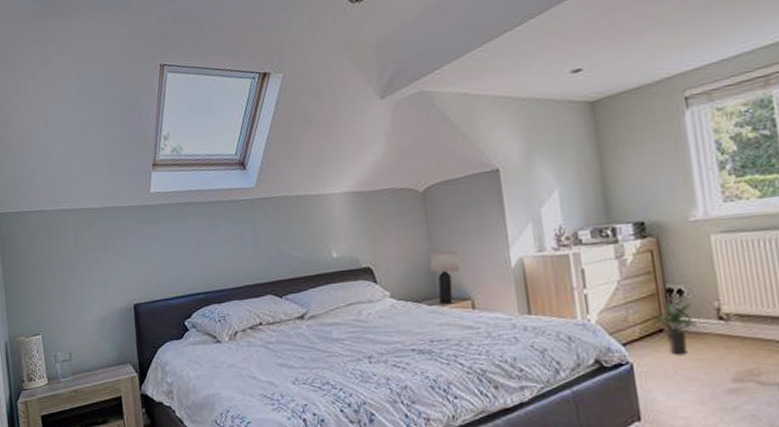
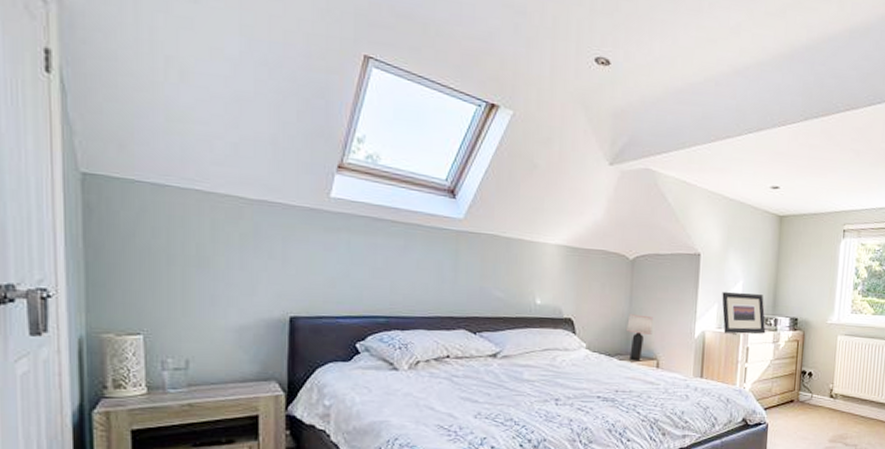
picture frame: none [535,201,603,256] -> present [722,292,766,334]
potted plant: present [650,303,697,355] -> none [786,382,816,421]

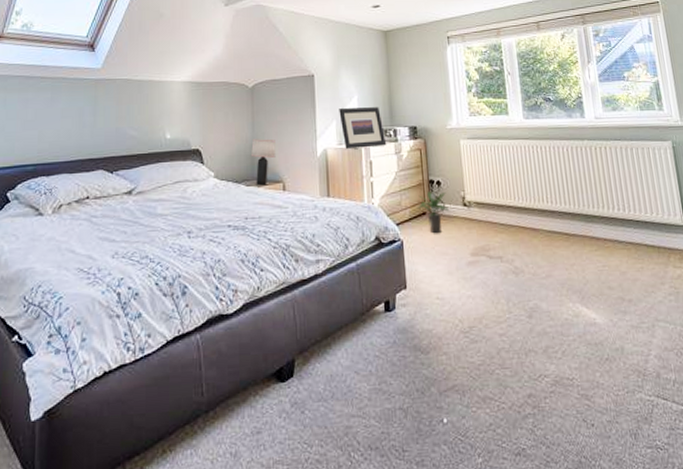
potted plant: none [786,382,816,421] -> present [417,192,449,234]

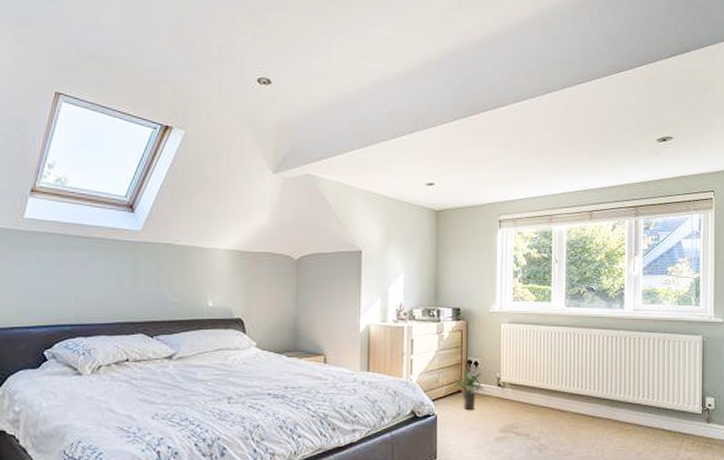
table lamp: present [250,139,276,186] -> none [293,312,319,358]
picture frame: present [339,107,387,149] -> none [384,286,429,326]

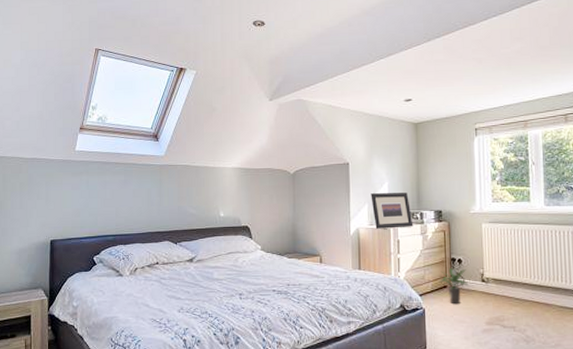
picture frame: none [384,286,429,326] -> present [371,193,414,229]

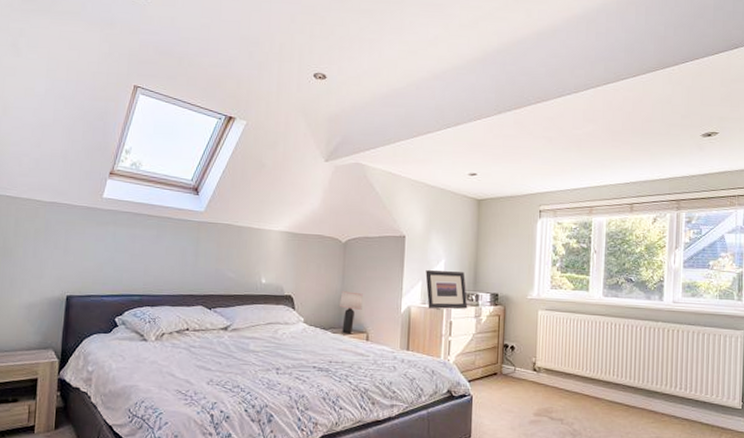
table lamp: none [292,218,314,258] -> present [338,291,363,335]
potted plant: present [439,268,468,305] -> none [489,355,519,393]

